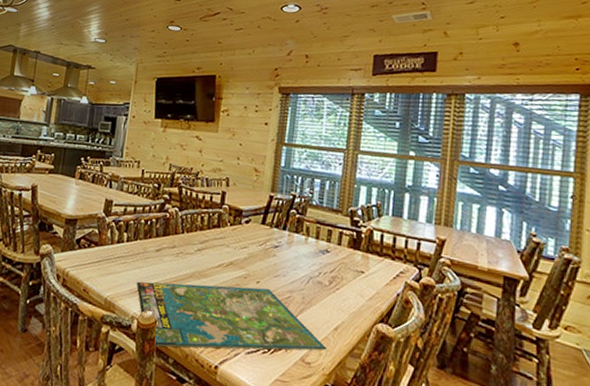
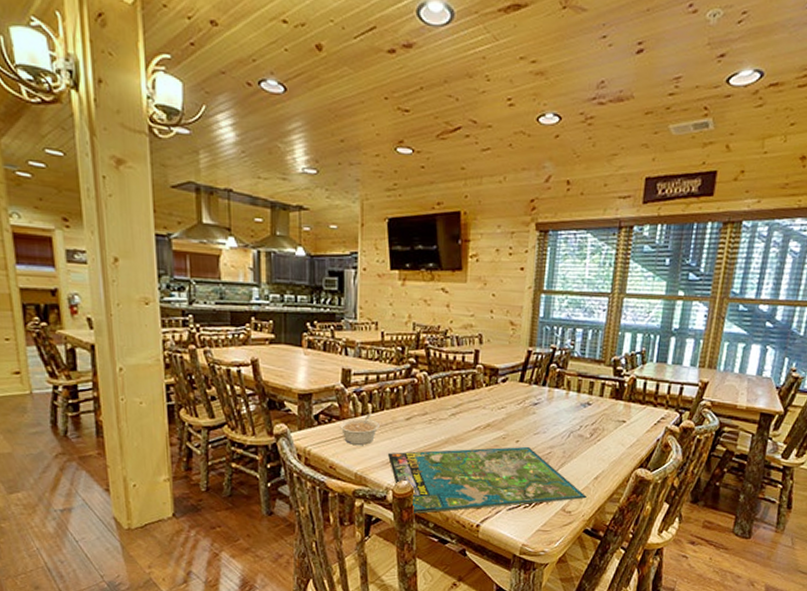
legume: none [96,241,133,272] -> present [339,413,381,445]

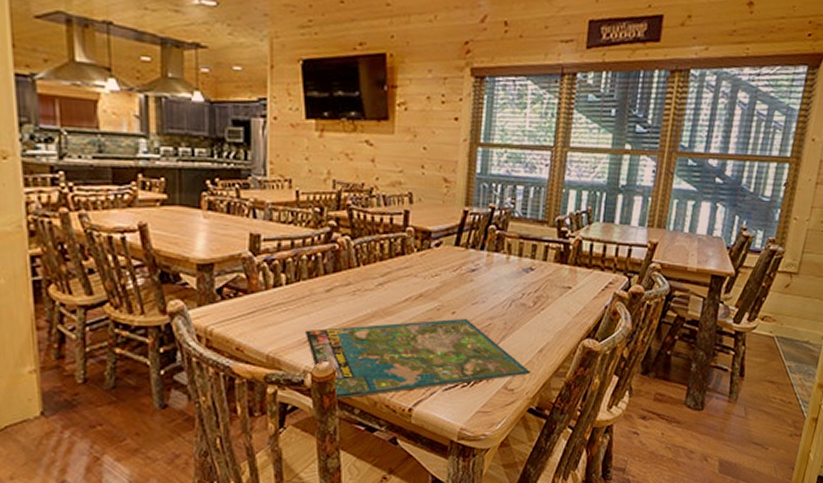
legume: present [339,413,381,445] -> none [246,284,297,322]

